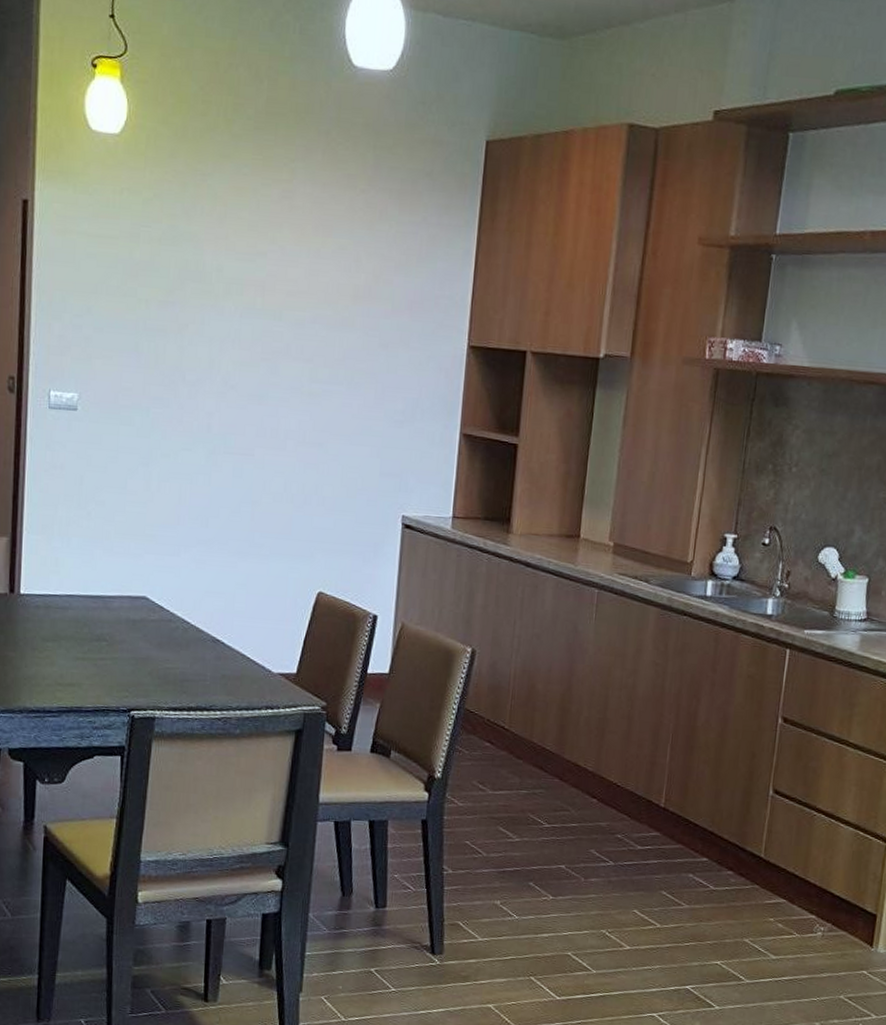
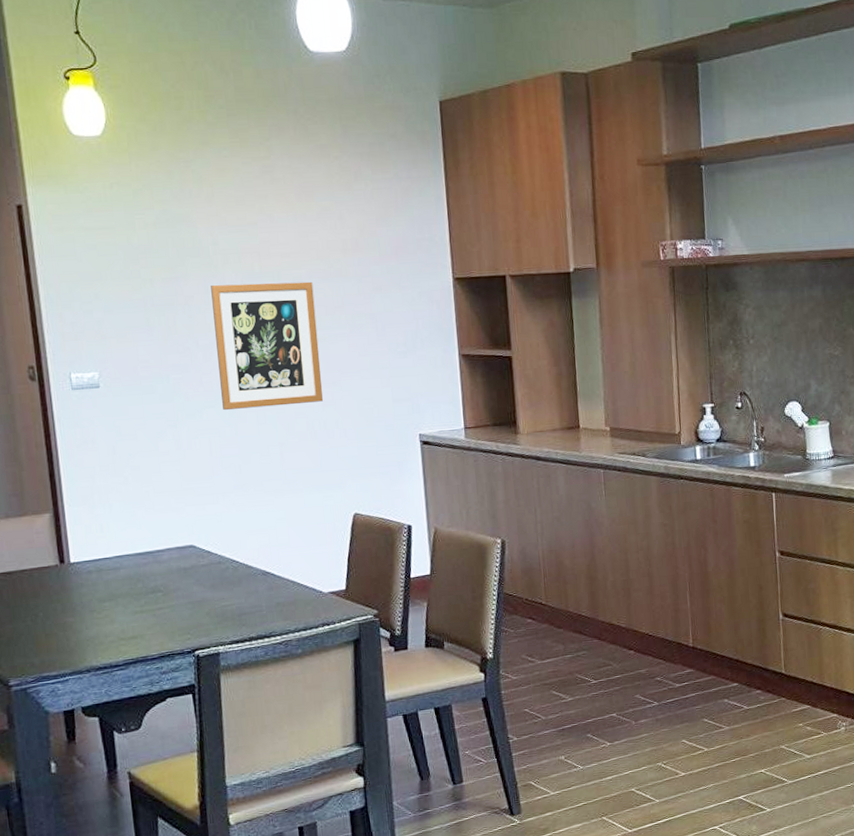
wall art: none [199,316,316,463] -> present [211,281,323,411]

